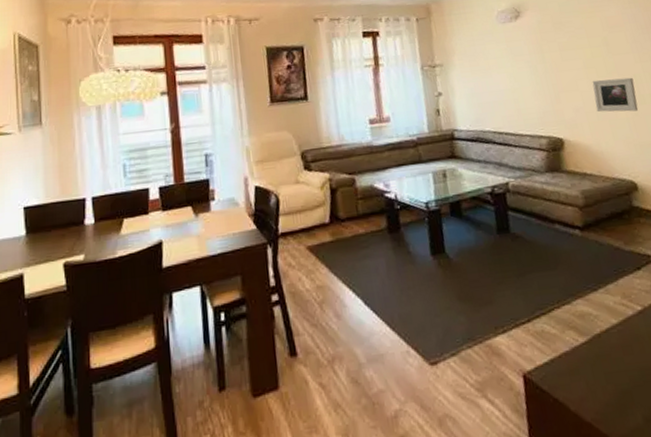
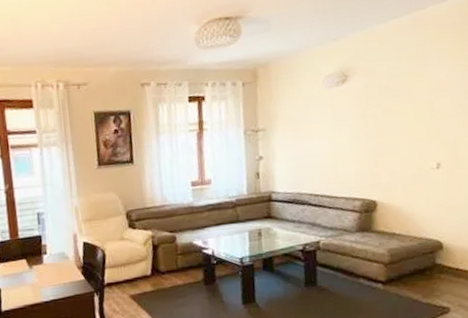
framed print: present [592,77,639,112] -> none [412,142,455,176]

